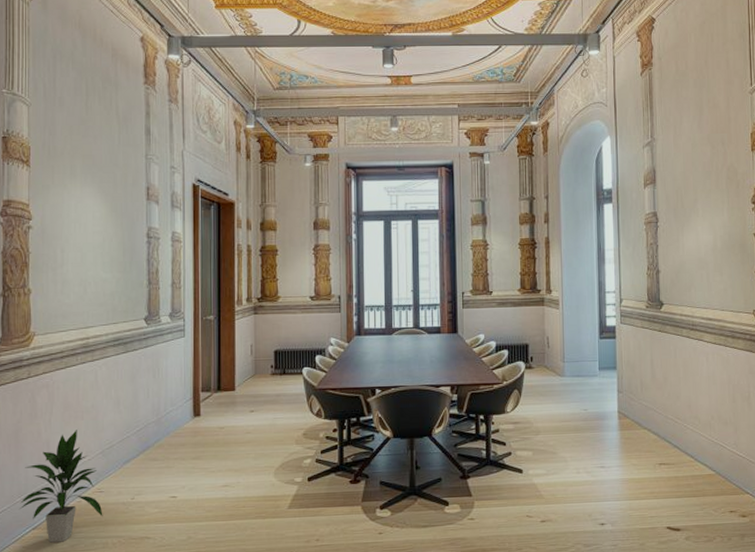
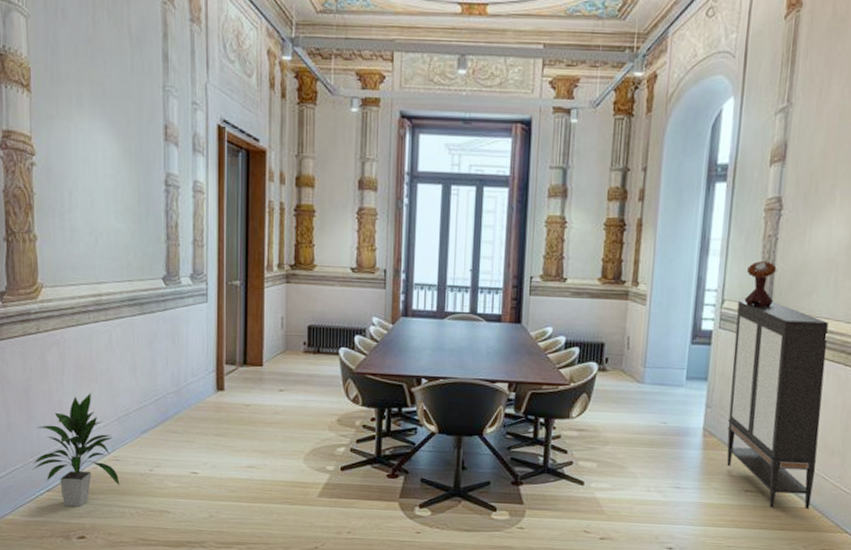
storage cabinet: none [632,298,715,478] -> present [727,300,828,510]
mushroom: none [637,265,661,304] -> present [744,261,777,308]

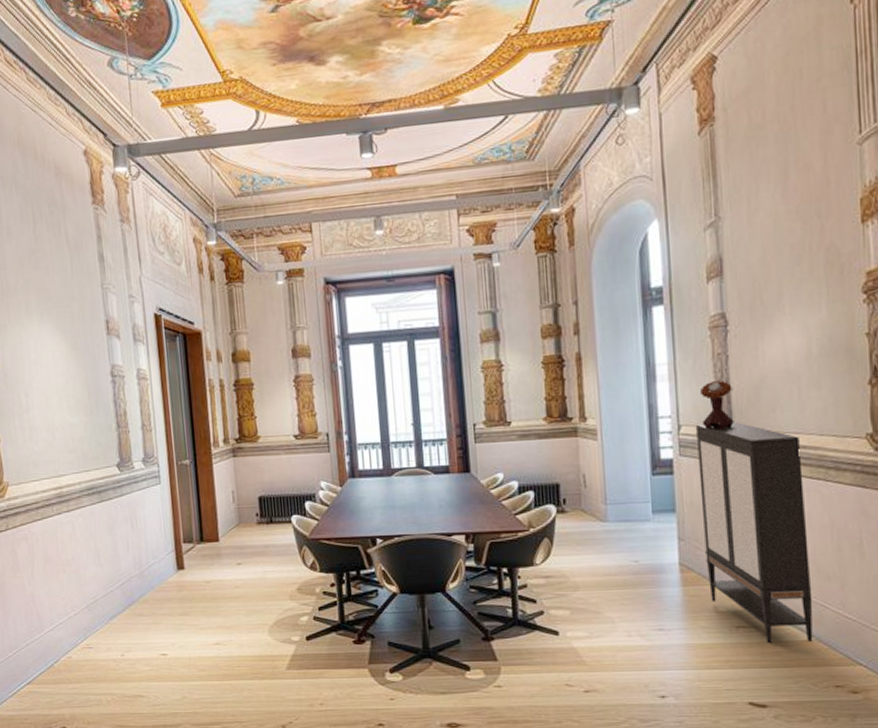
indoor plant: present [32,393,120,507] -> none [12,583,95,698]

